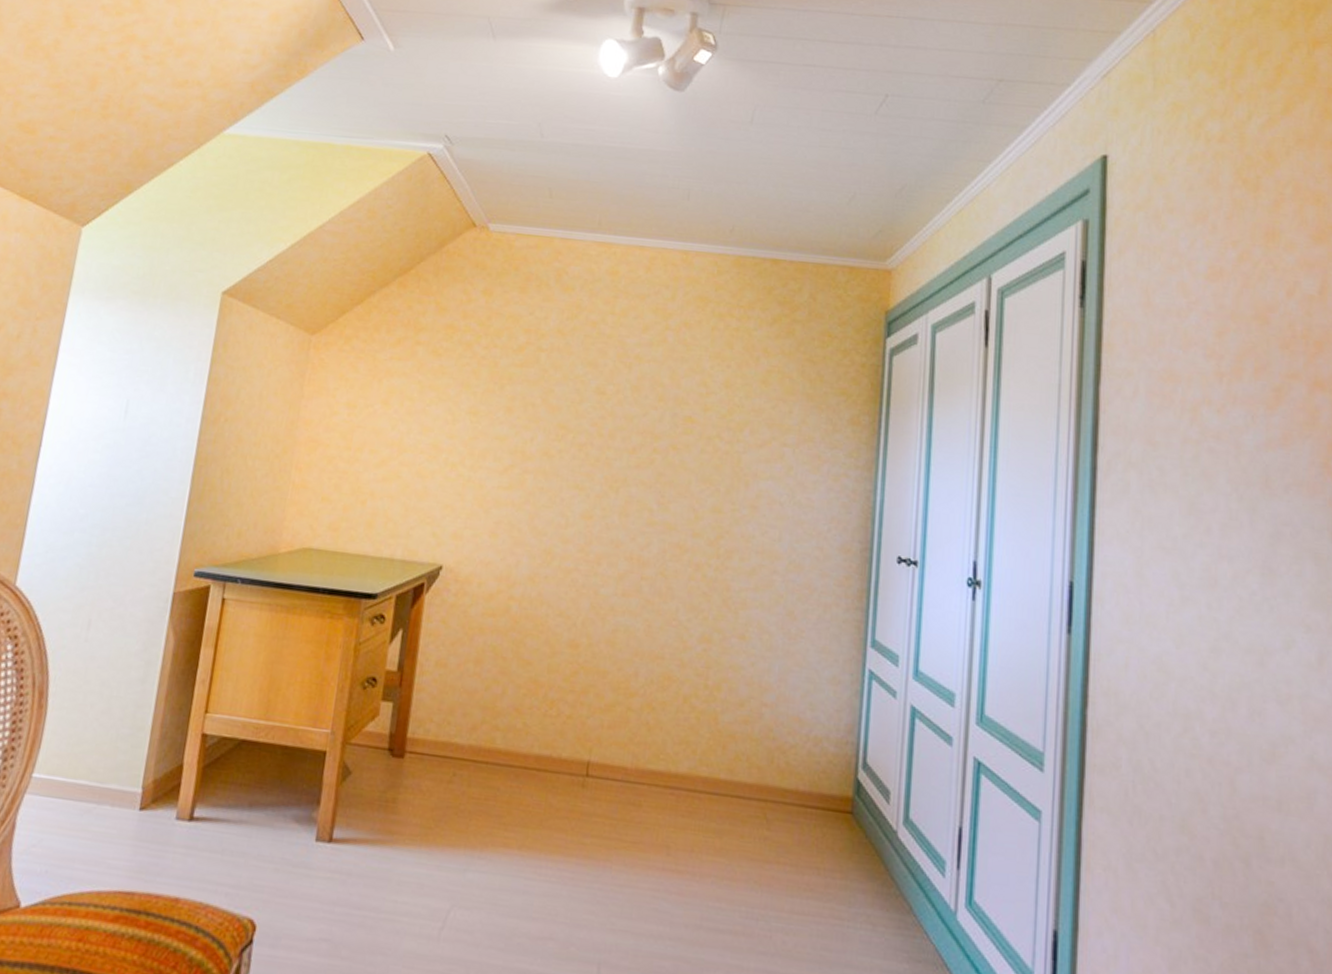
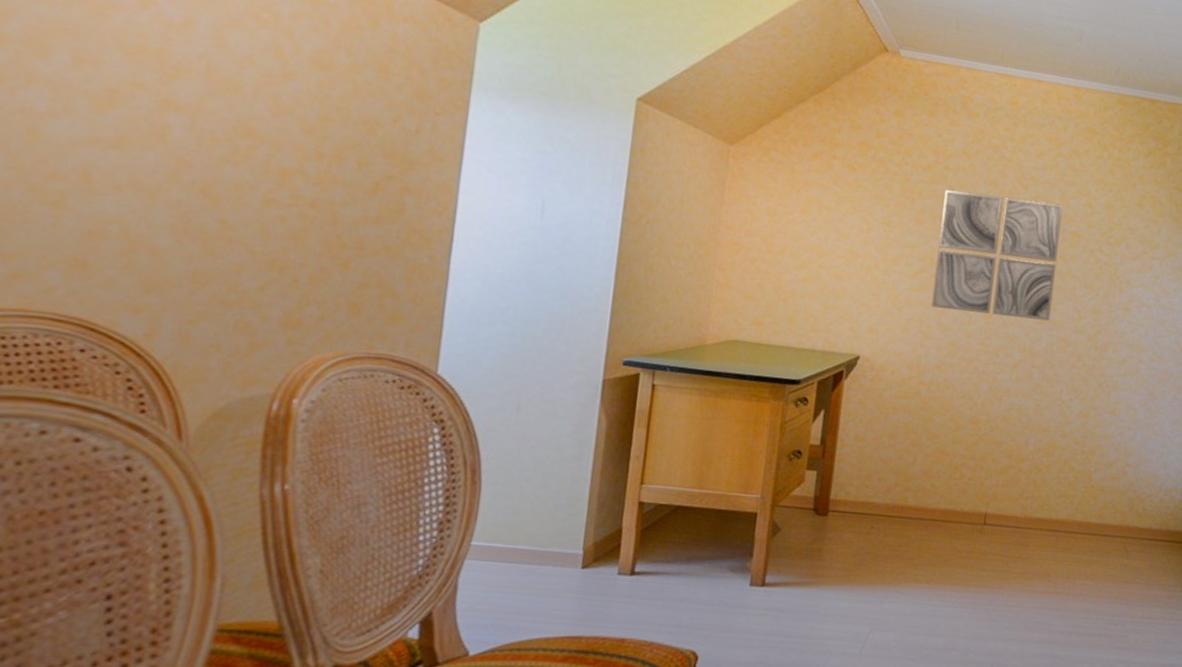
wall art: none [522,372,673,523] -> present [931,189,1063,321]

